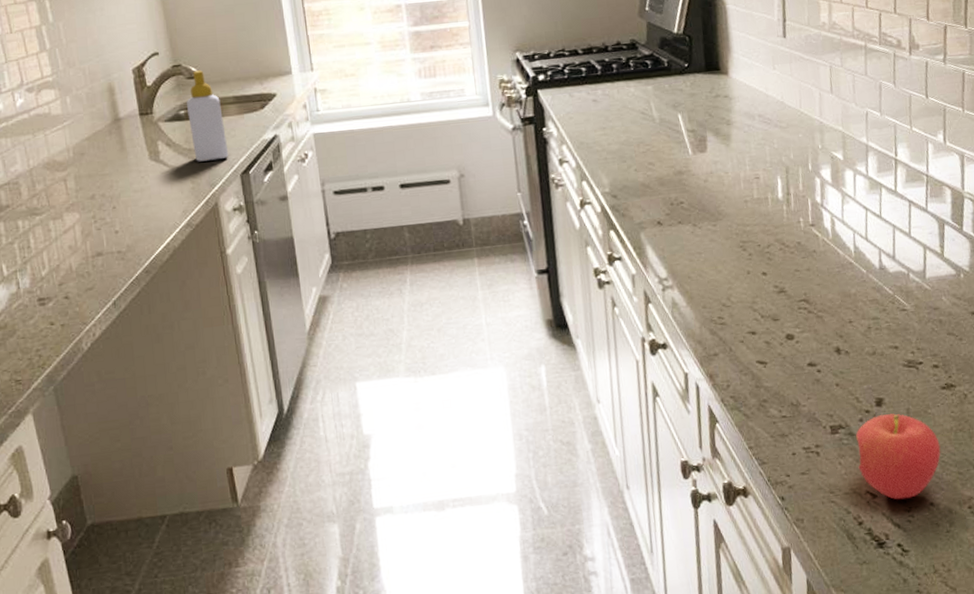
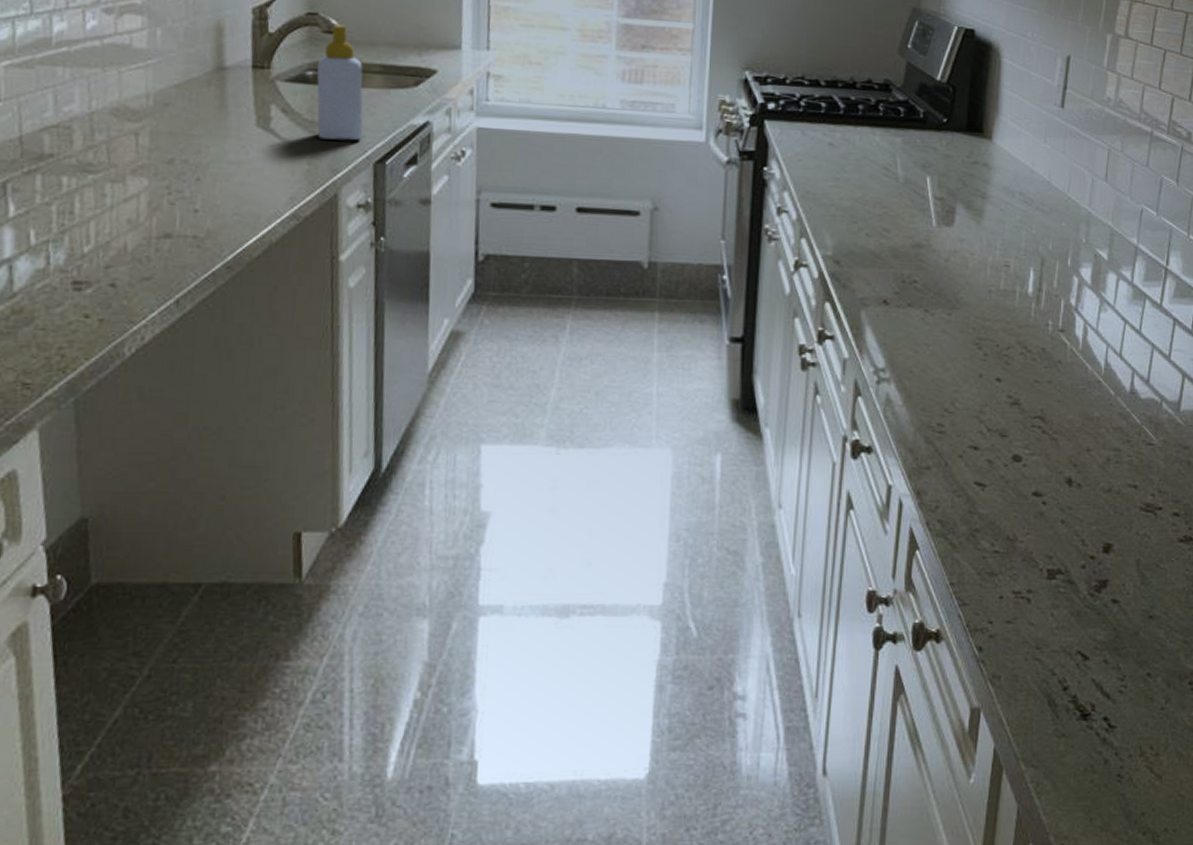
apple: present [855,413,941,500] -> none [1072,563,1168,666]

